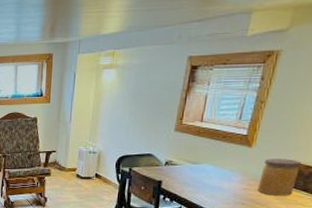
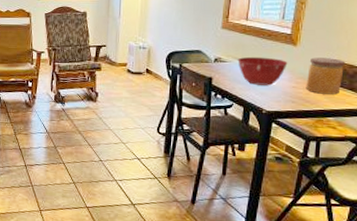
mixing bowl: none [189,159,241,188] -> present [237,56,288,86]

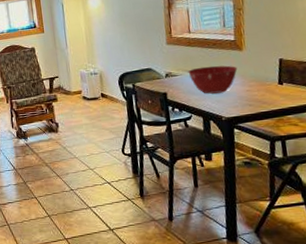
jar: present [306,57,346,95] -> none [258,57,295,94]

